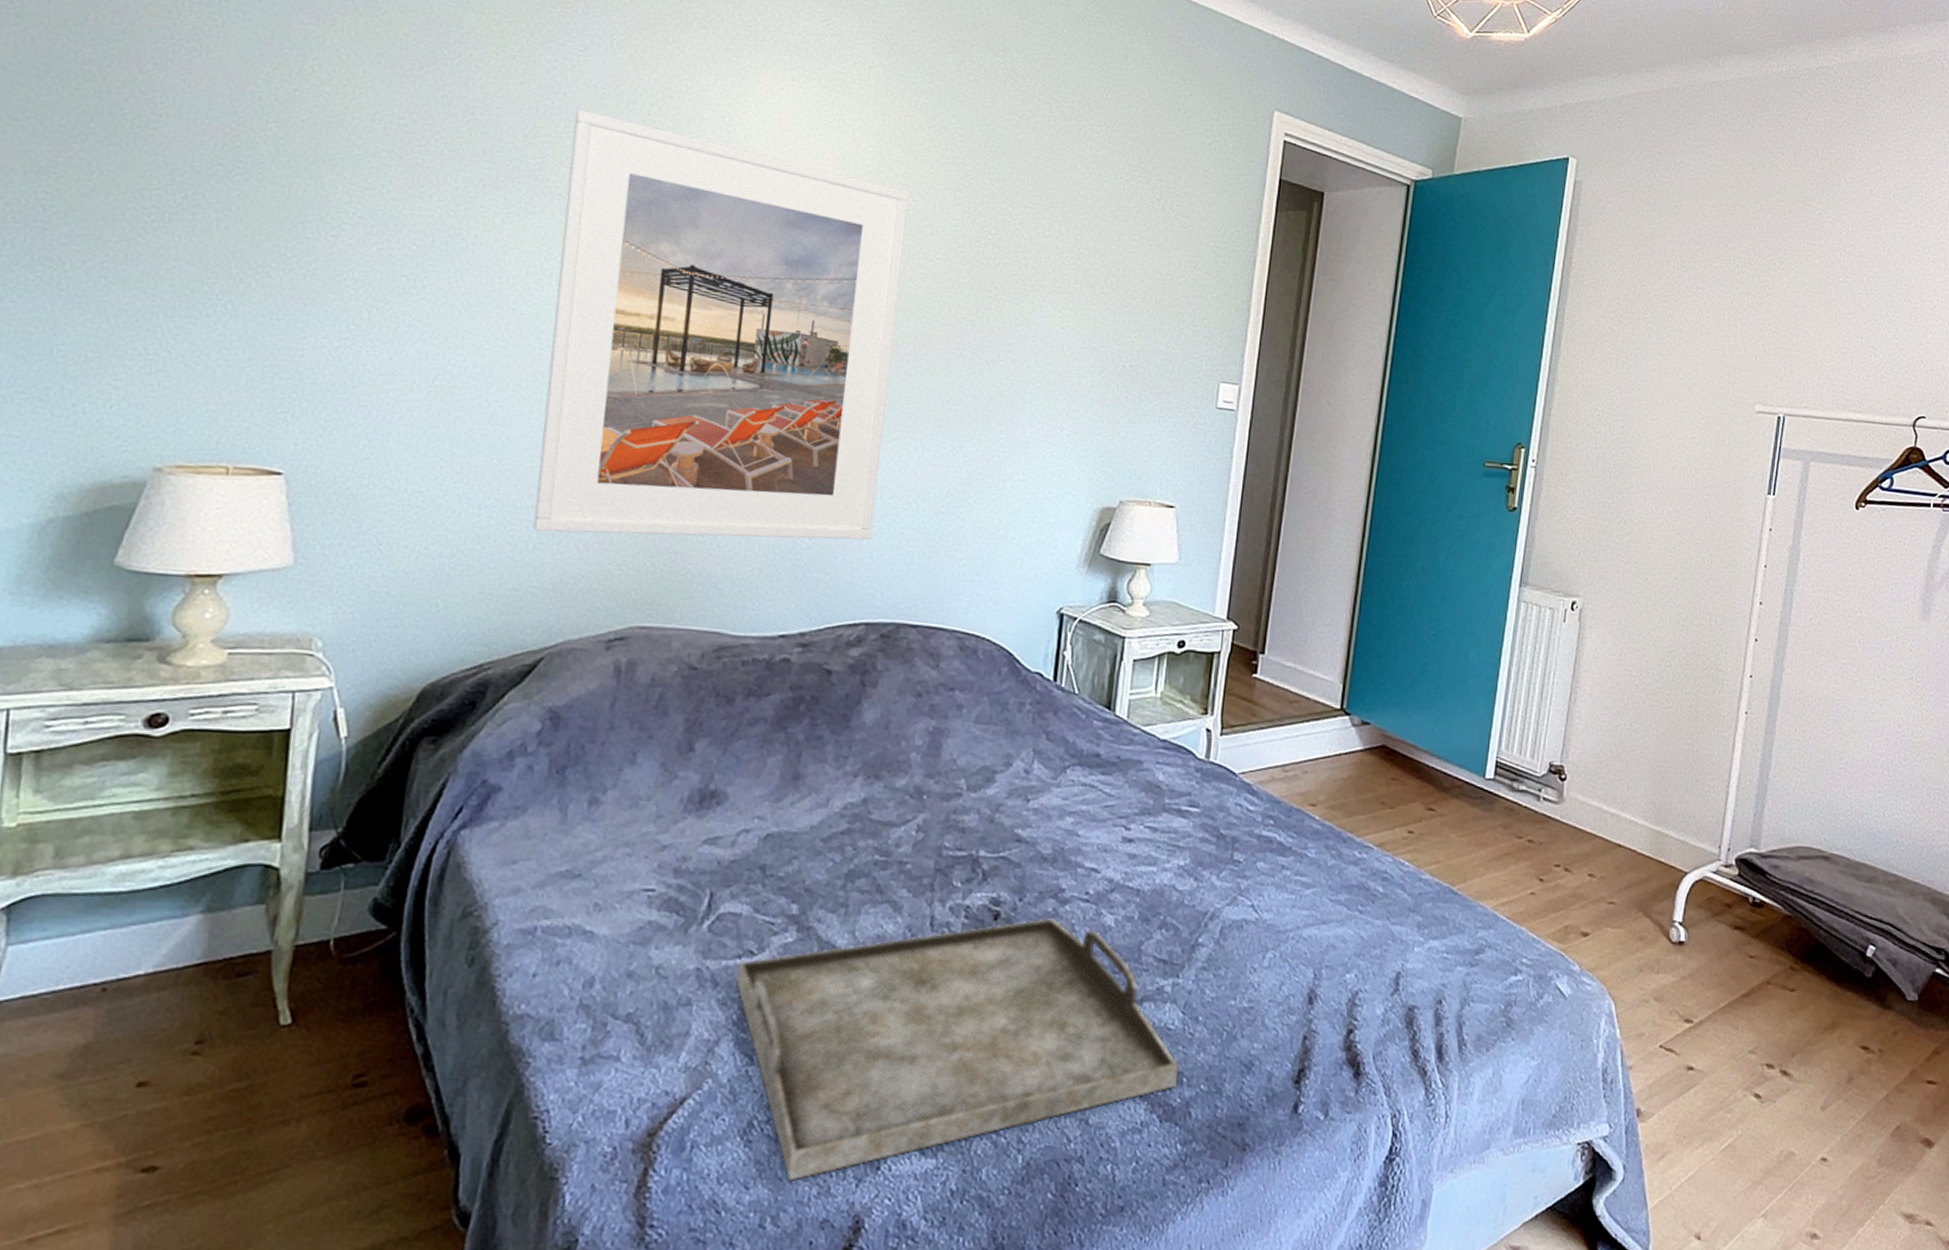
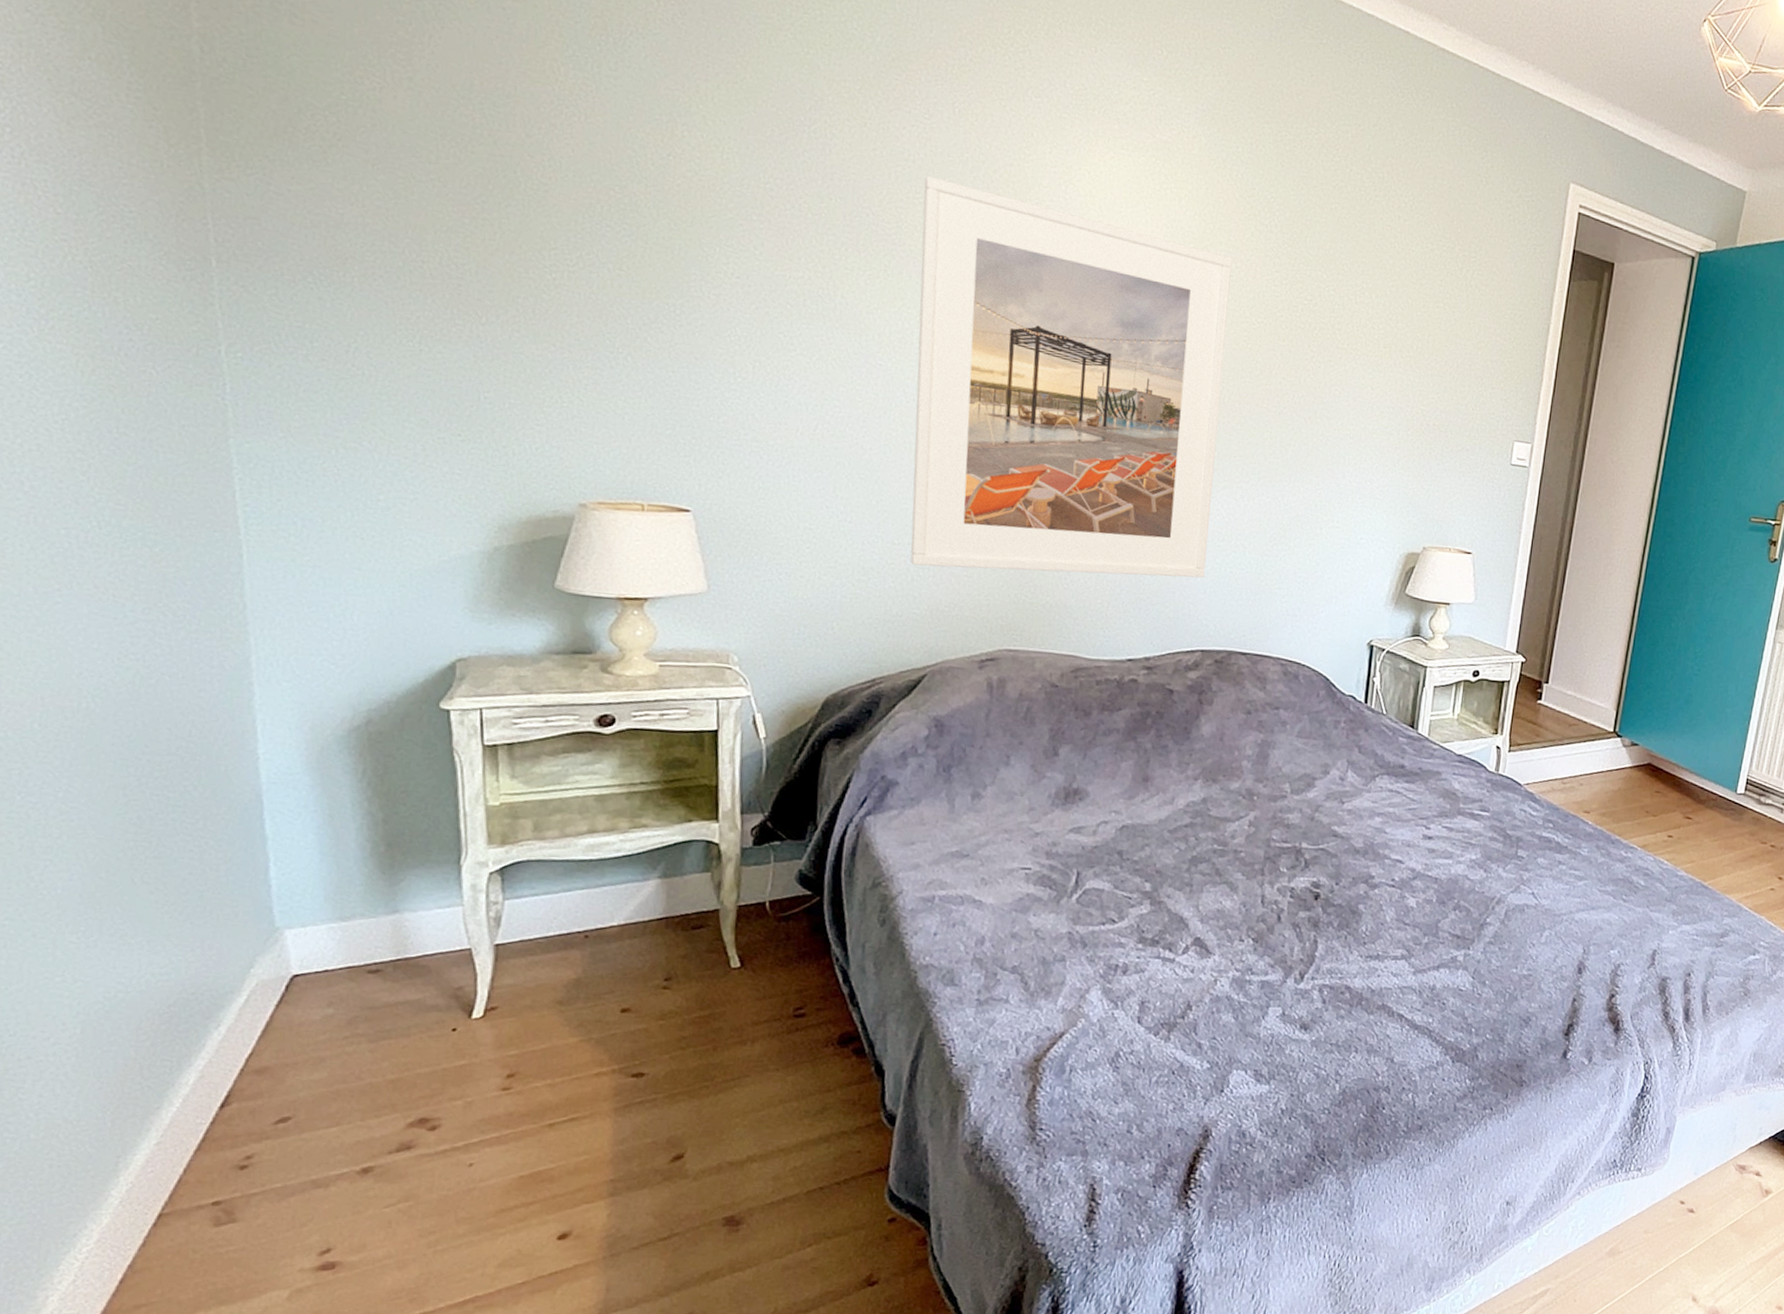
serving tray: present [736,918,1178,1181] -> none [1101,899,1468,1099]

